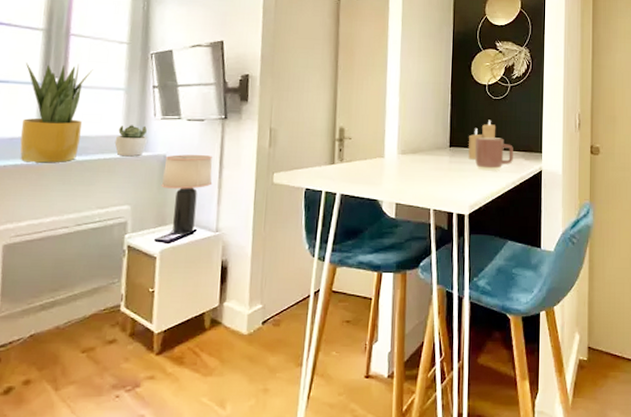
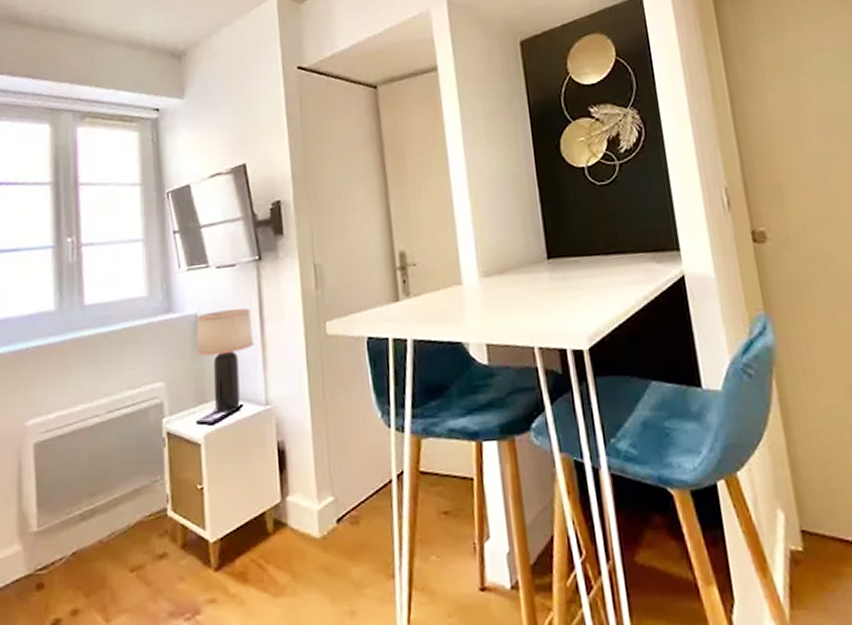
planter: present [20,62,93,163] -> none [37,217,107,342]
succulent plant: present [114,125,148,157] -> none [139,281,175,322]
candle: present [468,119,496,160] -> none [570,214,609,273]
mug: present [474,137,513,170] -> none [581,237,640,285]

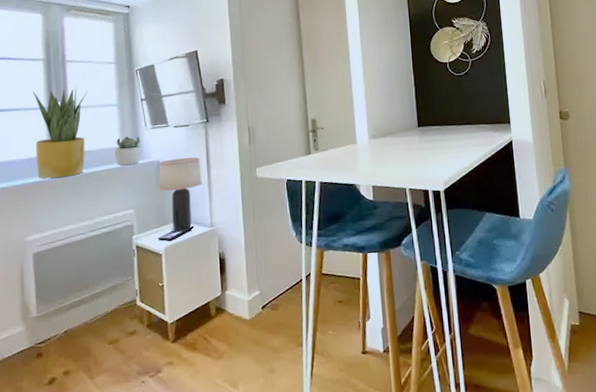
planter: none [37,217,107,342] -> present [33,86,89,179]
succulent plant: none [139,281,175,322] -> present [114,136,143,166]

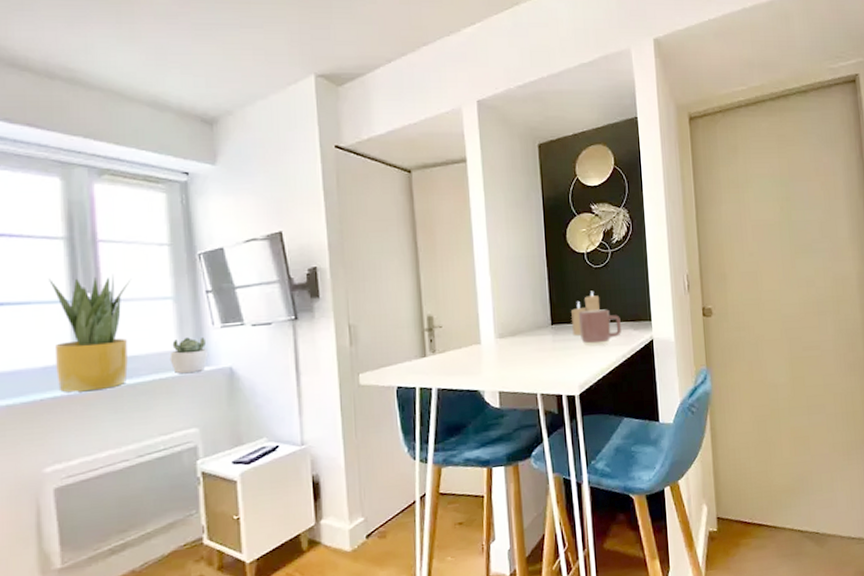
table lamp: present [158,157,203,232] -> none [231,362,291,454]
candle: none [435,96,462,137] -> present [570,290,600,336]
mug: none [442,113,482,146] -> present [578,309,621,345]

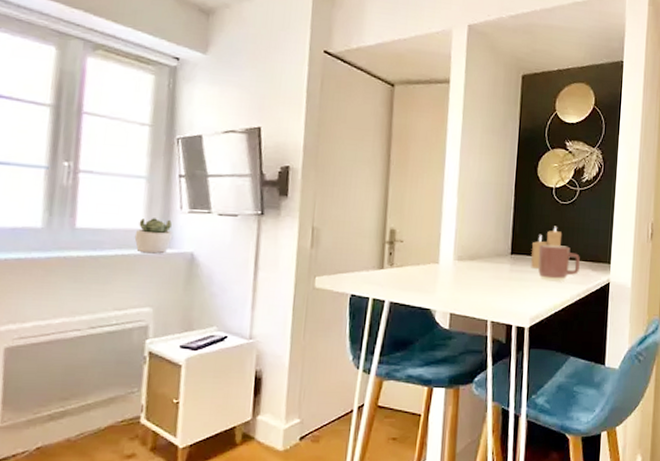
planter: present [49,274,132,393] -> none [23,142,110,258]

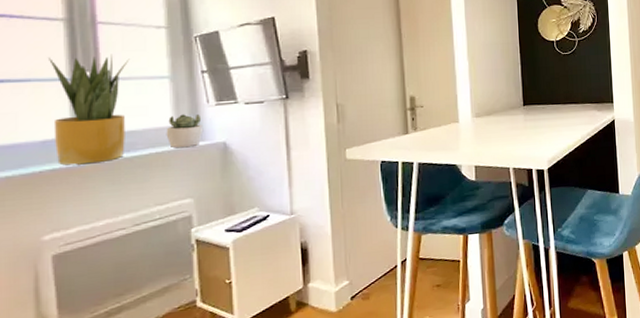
planter: none [23,142,110,258] -> present [49,54,130,166]
candle: present [531,226,563,269] -> none [540,75,568,116]
mug: present [538,244,580,281] -> none [547,92,586,125]

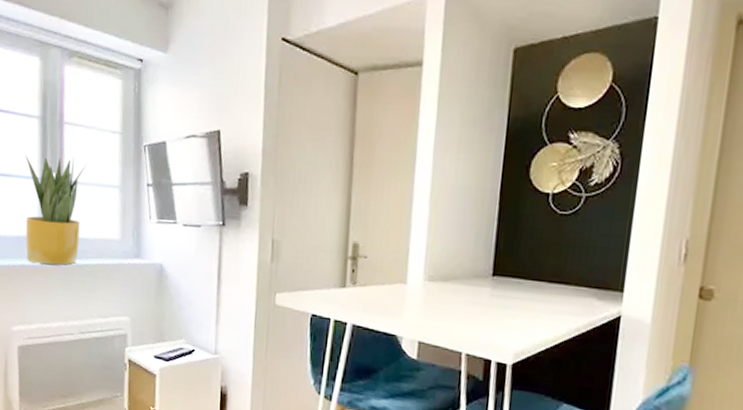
succulent plant: present [166,113,204,148] -> none [112,228,144,264]

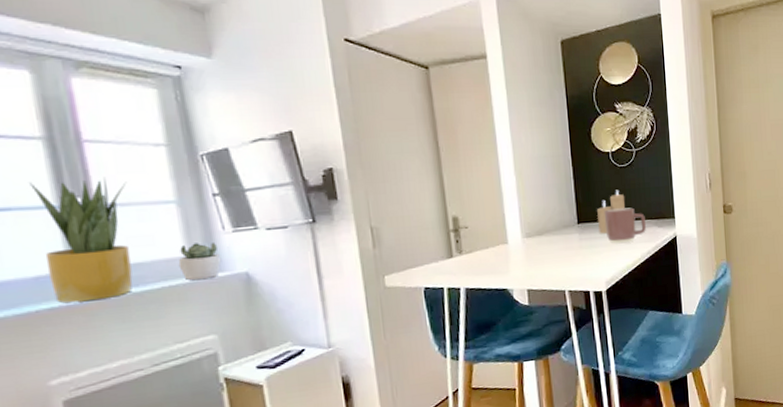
succulent plant: none [112,228,144,264] -> present [178,241,222,281]
candle: none [517,242,560,295] -> present [596,189,625,234]
mug: none [526,265,582,311] -> present [604,207,646,243]

